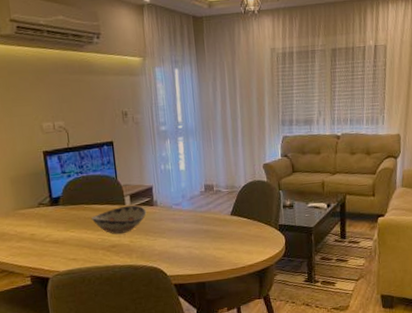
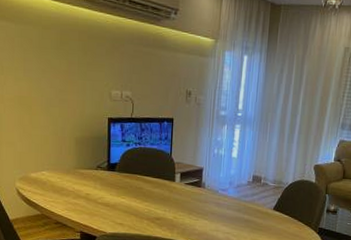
decorative bowl: present [90,205,147,235] -> none [141,182,194,209]

